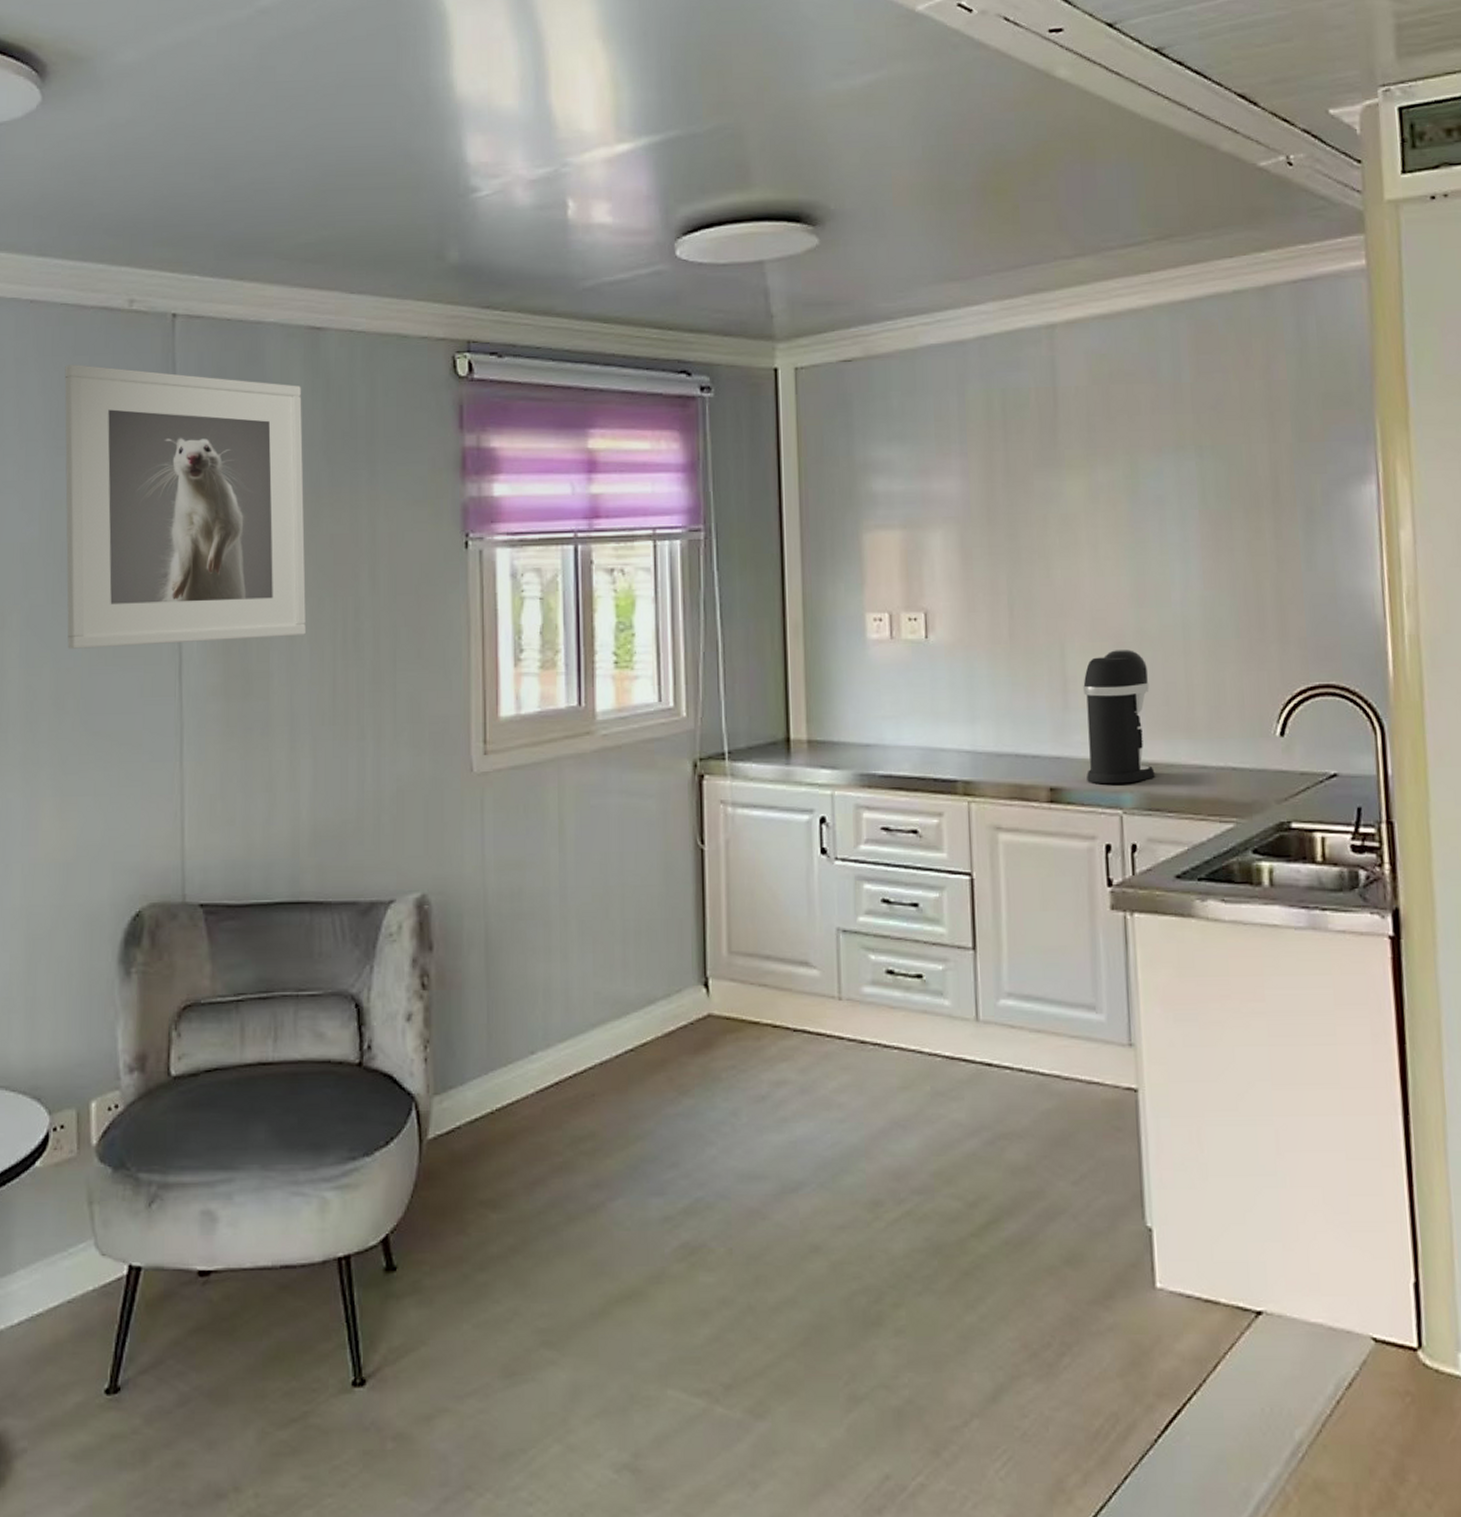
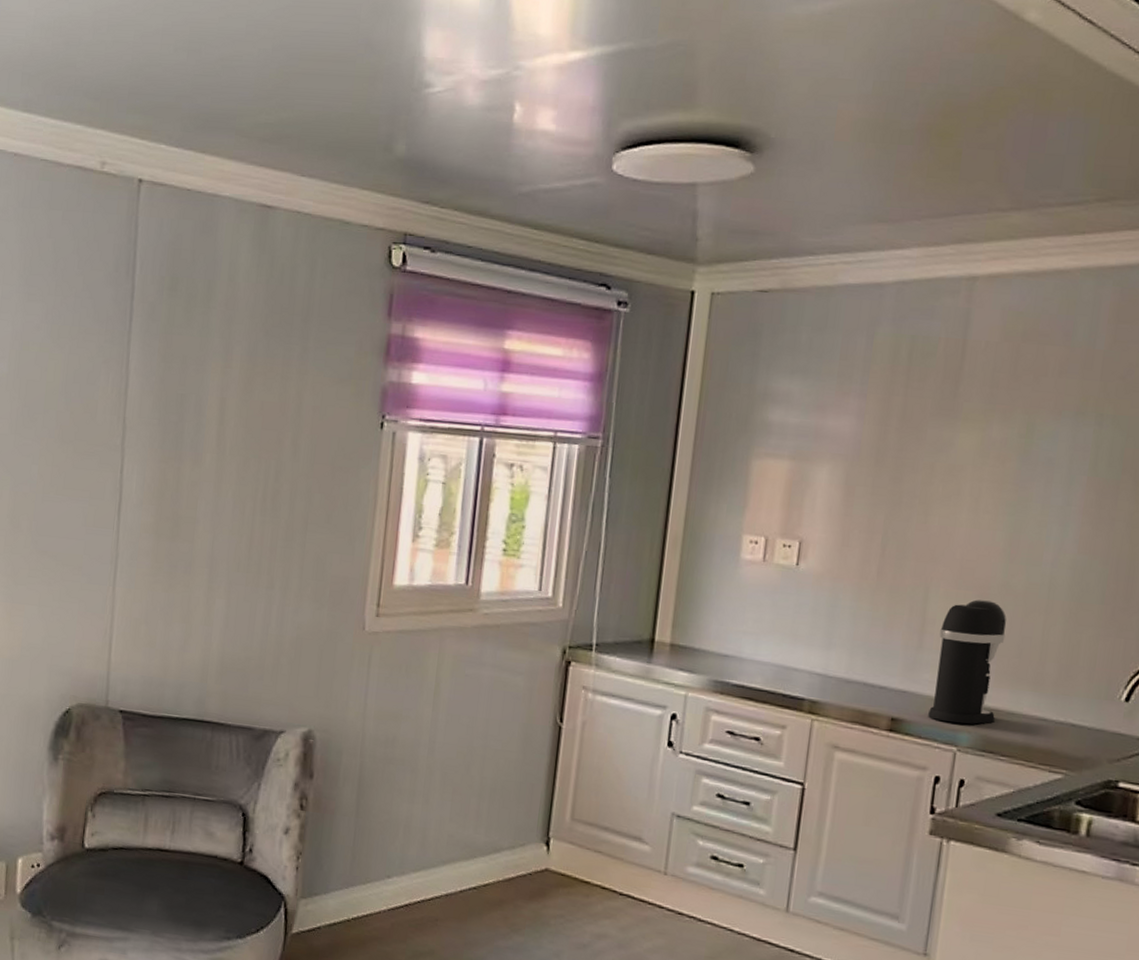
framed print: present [64,364,307,649] -> none [25,217,248,490]

